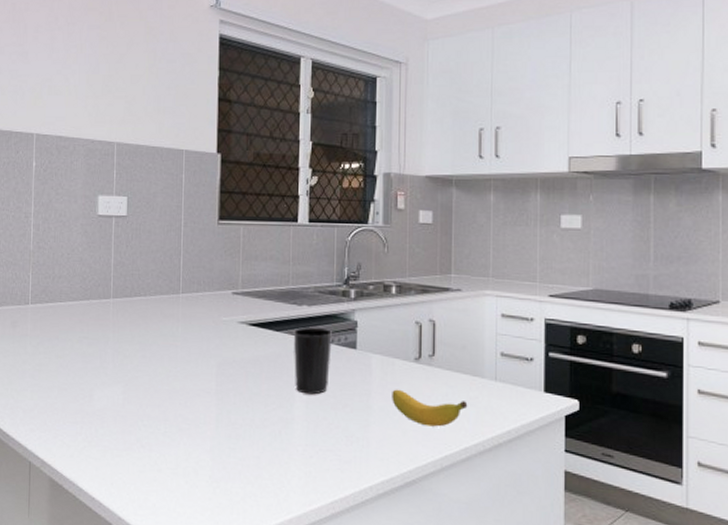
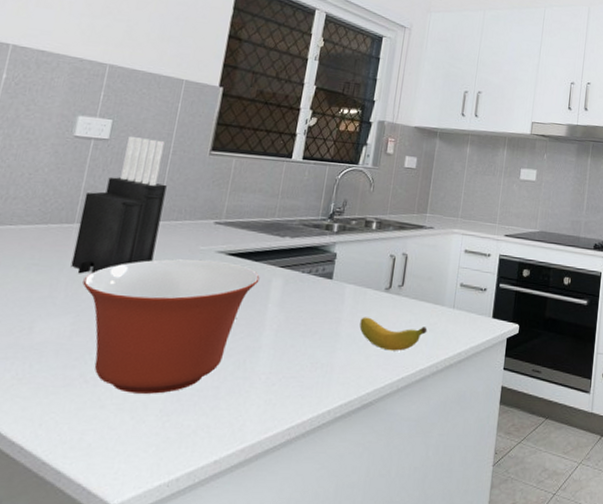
knife block: none [114,212,184,346] -> present [71,137,167,274]
mixing bowl: none [126,330,283,461] -> present [82,259,260,394]
cup: present [293,327,332,395] -> none [266,258,311,323]

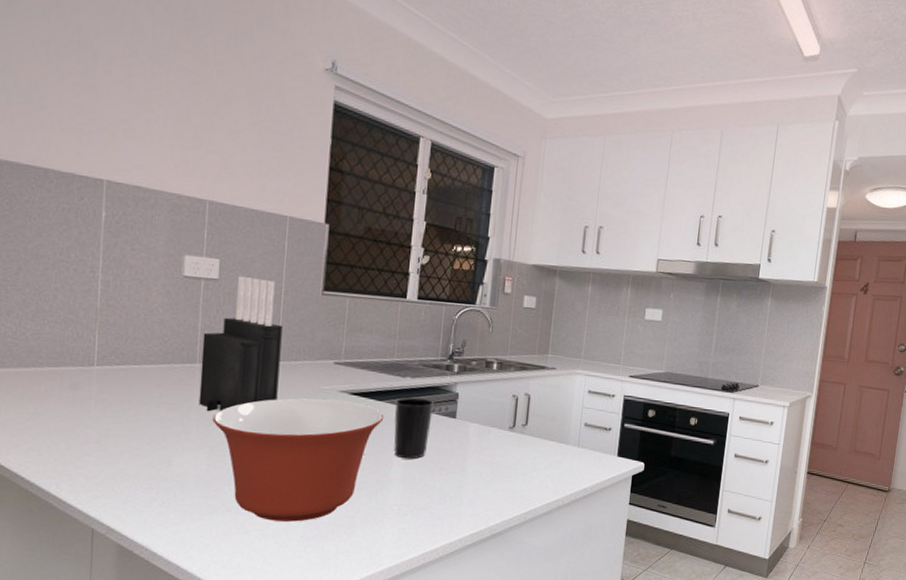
cup: none [266,258,311,323] -> present [393,397,434,459]
banana: present [359,317,428,351] -> none [485,454,553,486]

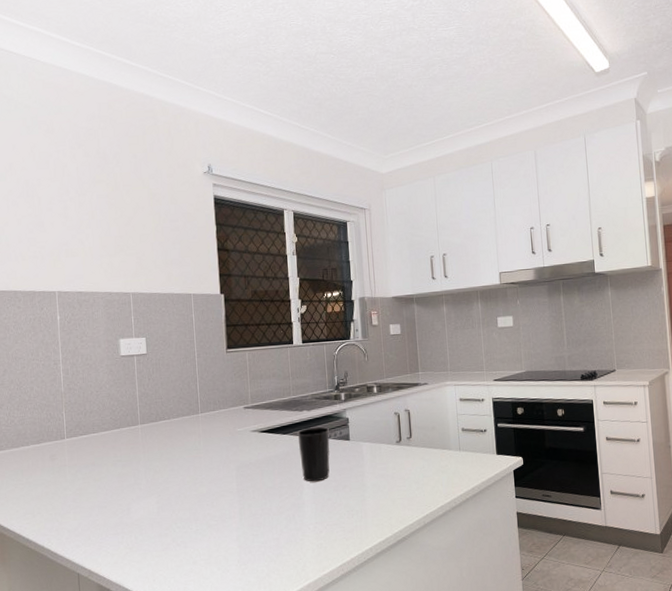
knife block: present [199,277,283,412] -> none [141,347,204,464]
mixing bowl: present [212,398,384,522] -> none [156,438,291,550]

